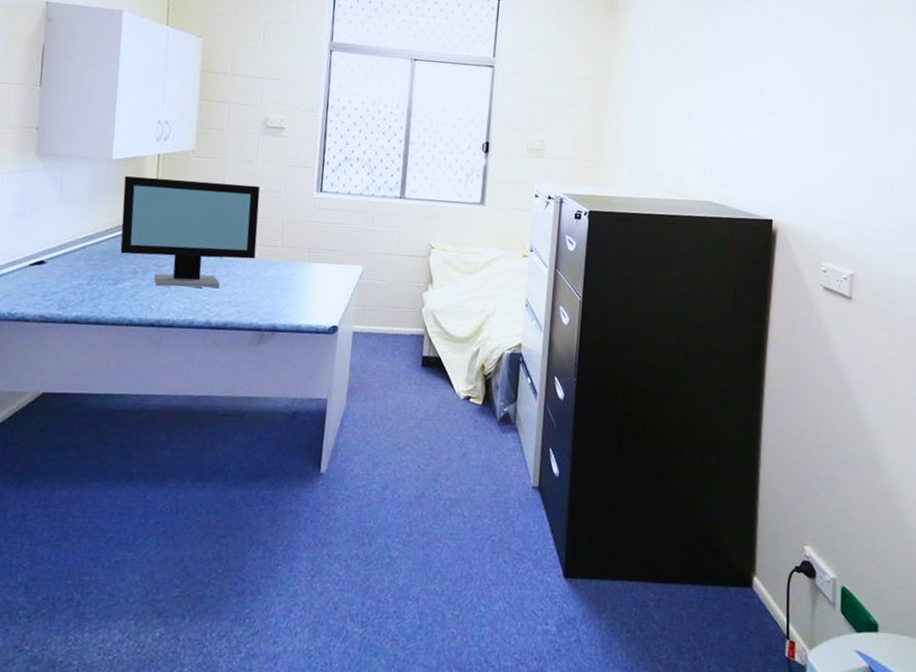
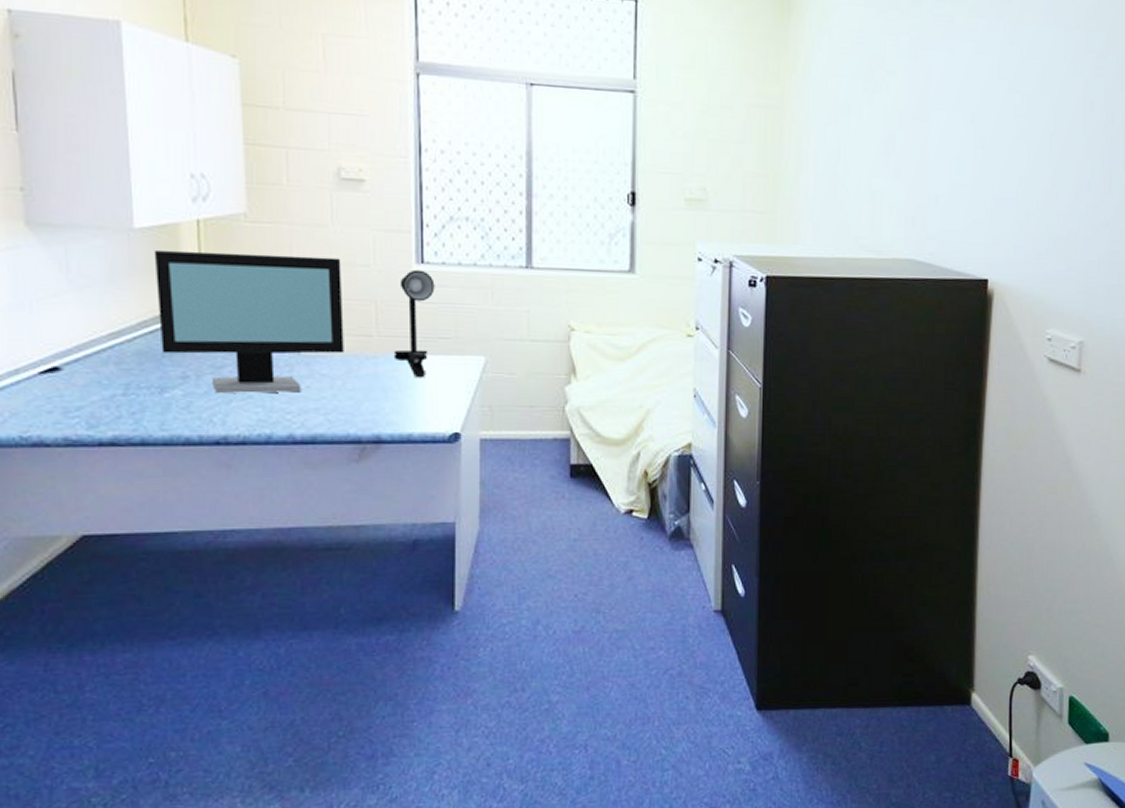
desk lamp: none [292,196,329,281] -> present [393,269,435,378]

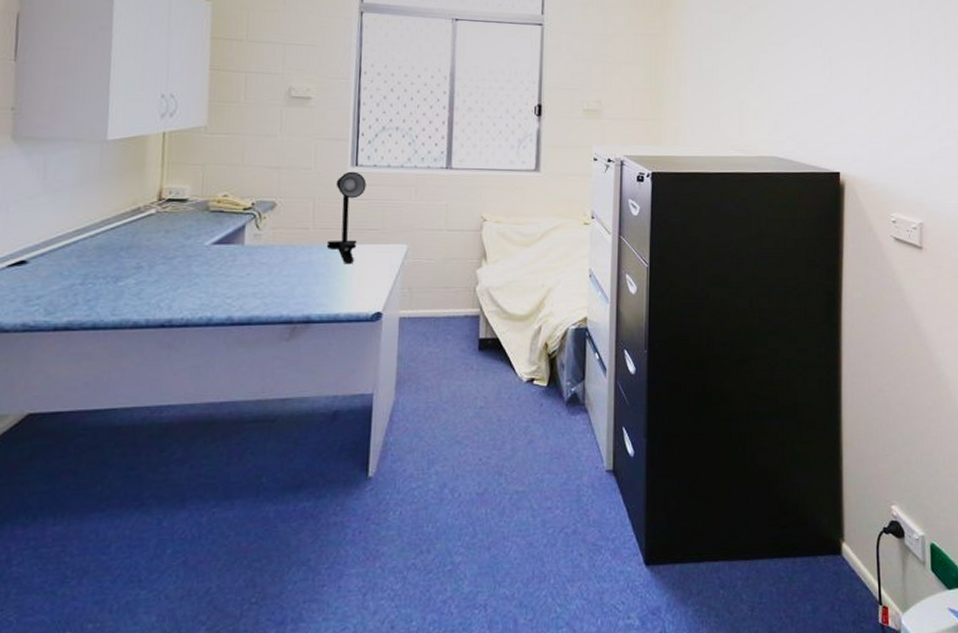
computer monitor: present [154,249,344,394] -> none [120,158,286,282]

